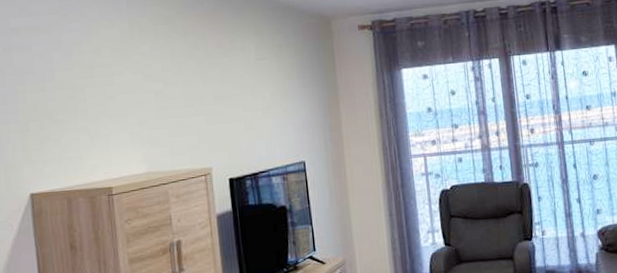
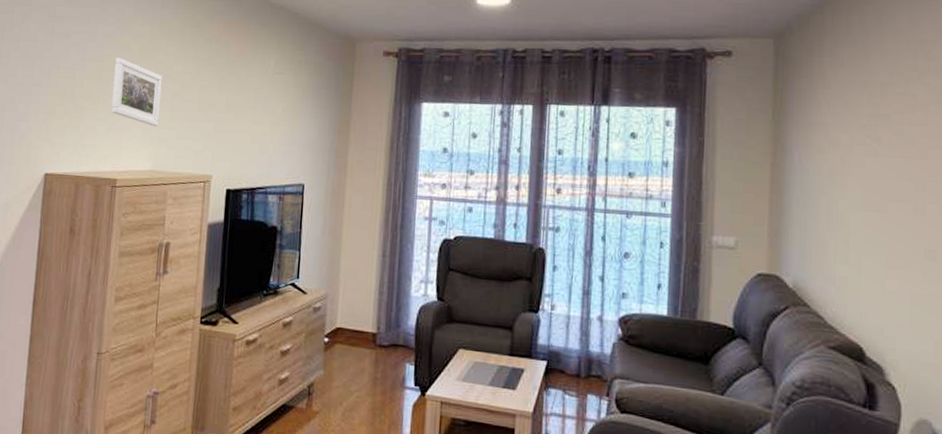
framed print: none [87,63,147,129] -> present [111,57,163,127]

